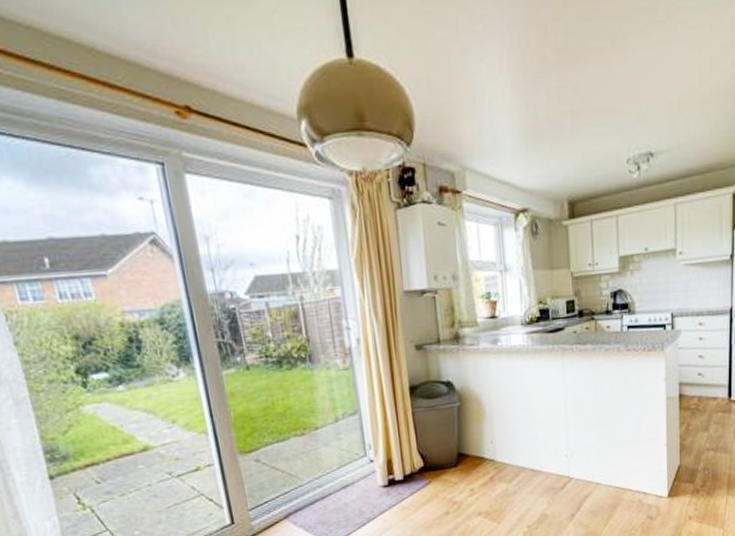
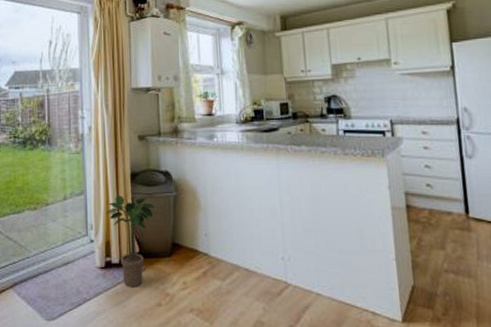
potted plant: none [384,409,439,501] -> present [105,195,156,288]

